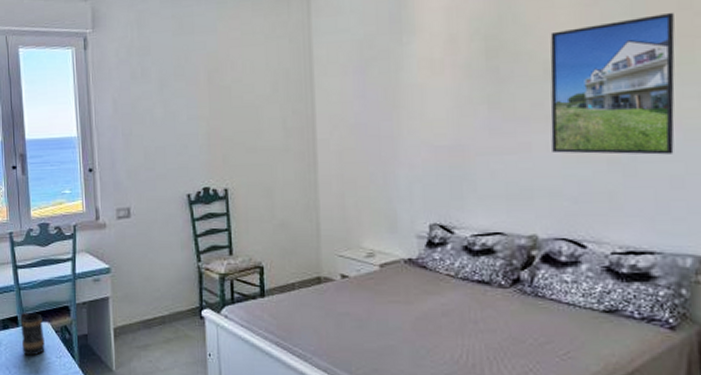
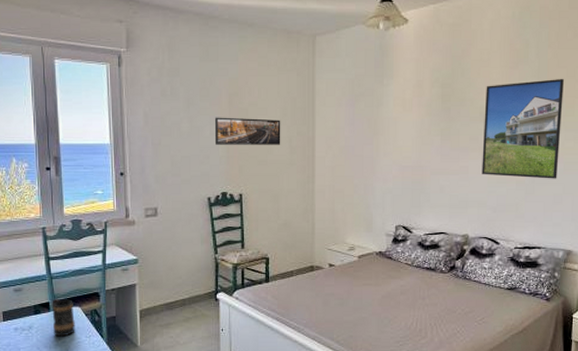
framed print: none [192,97,273,132] -> present [214,117,281,145]

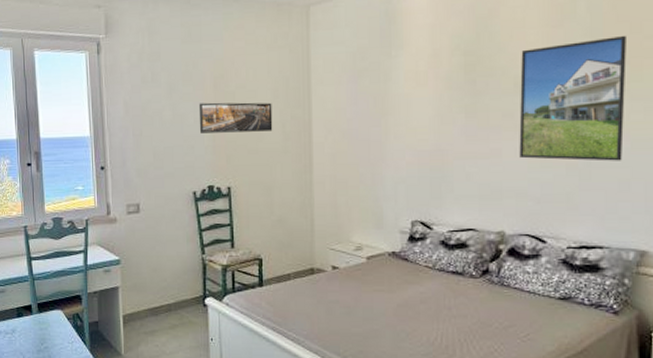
mug: present [52,298,75,337] -> none [34,300,58,342]

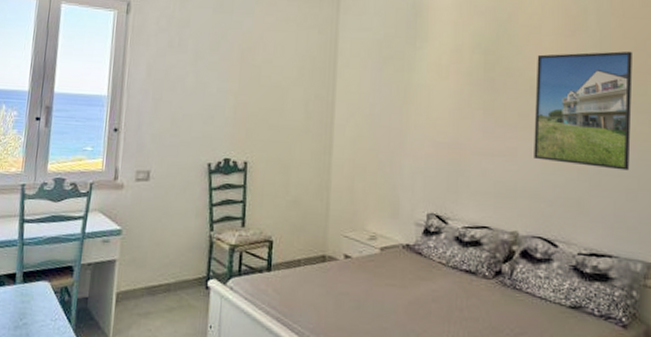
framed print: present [198,102,273,133] -> none [221,73,297,109]

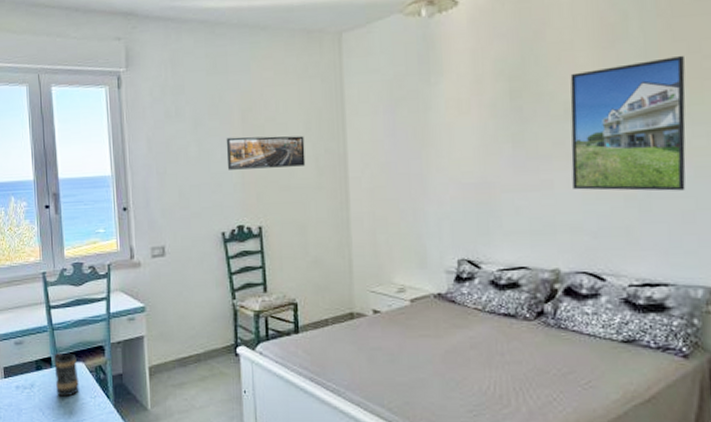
mug: none [15,269,43,317] -> present [54,352,79,397]
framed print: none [221,73,297,109] -> present [226,136,306,170]

